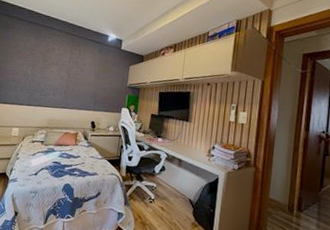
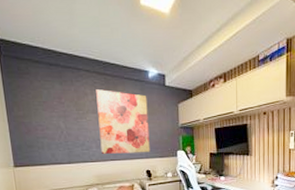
wall art: none [56,46,104,106] -> present [96,89,150,154]

